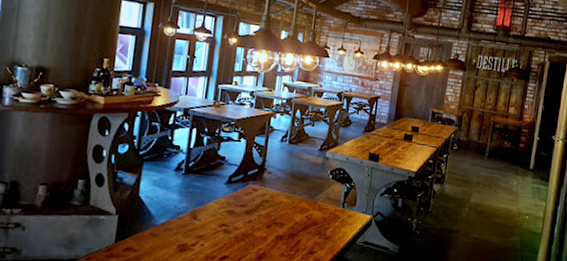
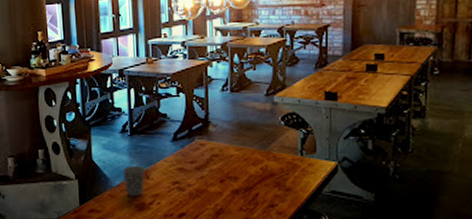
cup: none [169,204,194,236] -> present [122,165,145,196]

